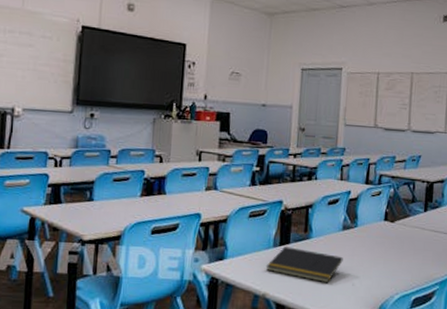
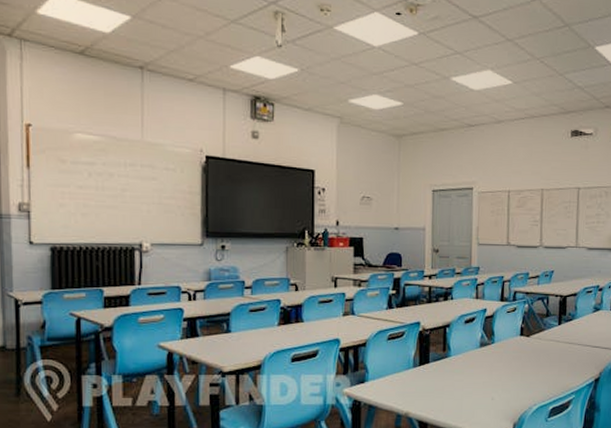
notepad: present [266,246,343,283] -> none [407,366,482,399]

